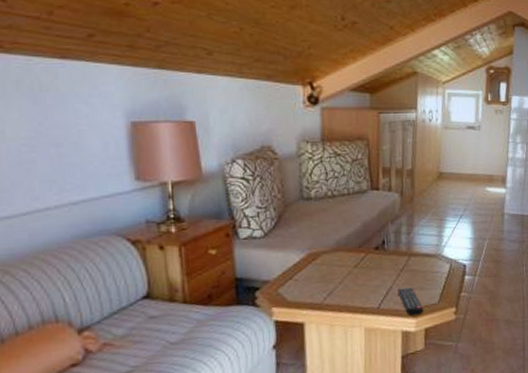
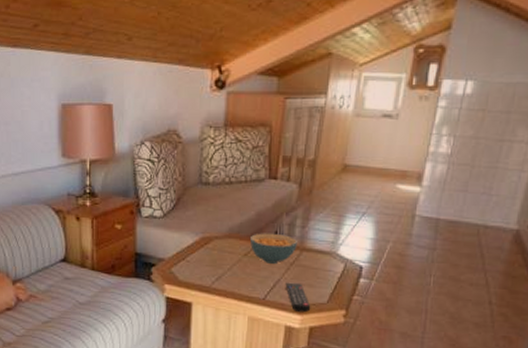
cereal bowl: none [359,242,405,272] -> present [250,233,297,264]

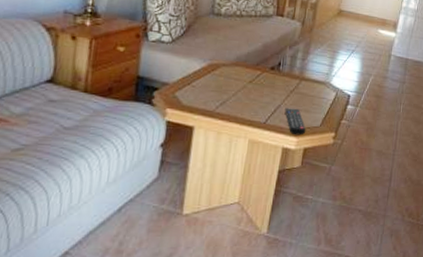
cereal bowl: present [250,233,297,264] -> none [256,62,298,91]

